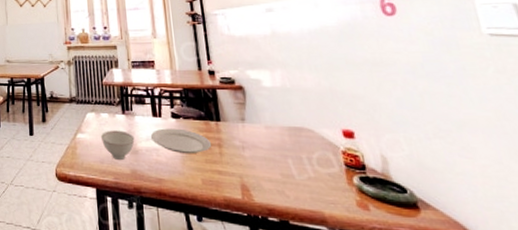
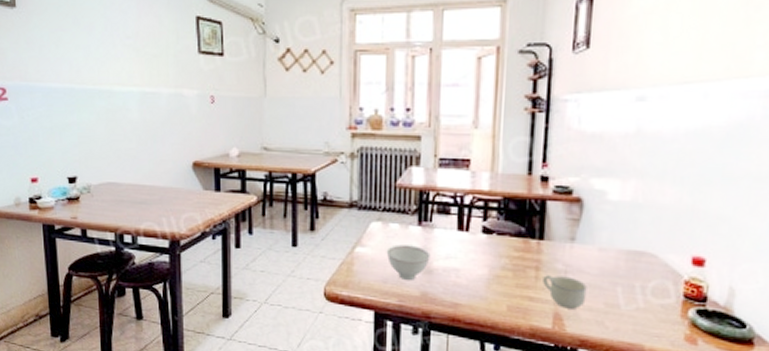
plate: present [150,128,212,154] -> none [451,245,528,277]
cup: none [226,151,265,181] -> present [543,275,587,309]

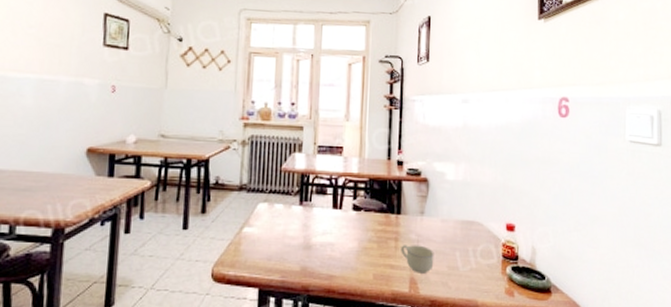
bowl: present [386,244,431,280] -> none [271,223,310,256]

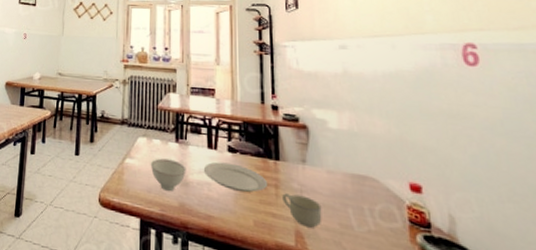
bowl: none [271,223,310,256] -> present [150,158,186,191]
plate: none [327,221,389,249] -> present [203,162,268,193]

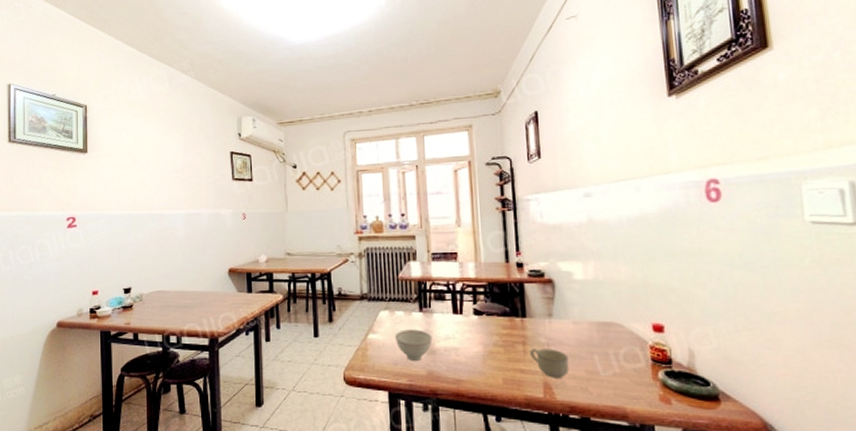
plate: present [203,162,268,193] -> none [449,326,516,353]

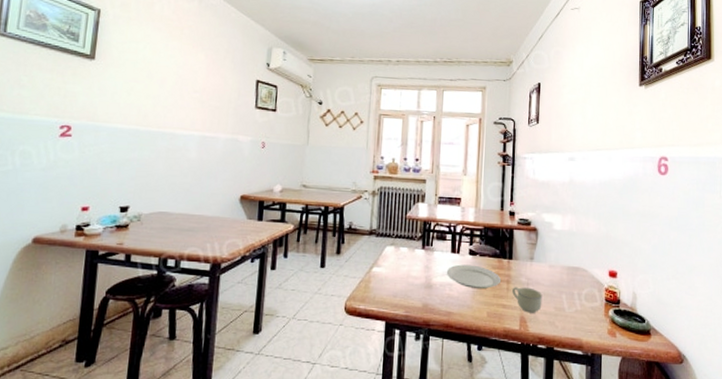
bowl: present [394,329,433,361] -> none [397,265,431,294]
plate: none [449,326,516,353] -> present [446,264,502,290]

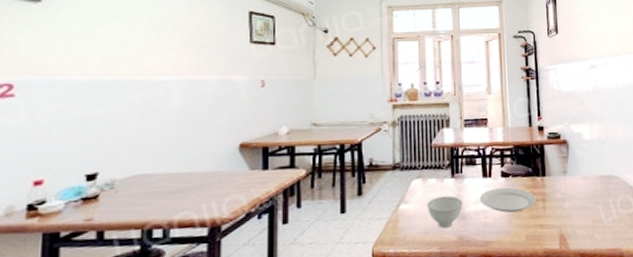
bowl: none [397,265,431,294] -> present [426,195,463,228]
cup: present [512,287,543,313] -> none [549,203,580,230]

